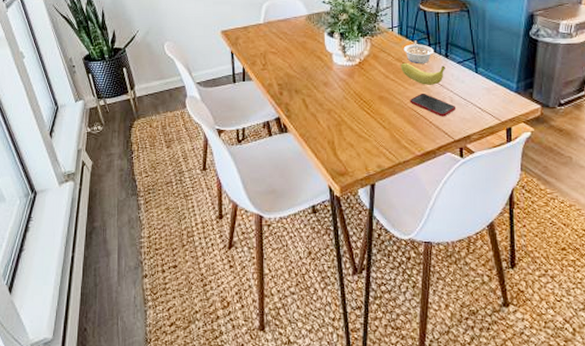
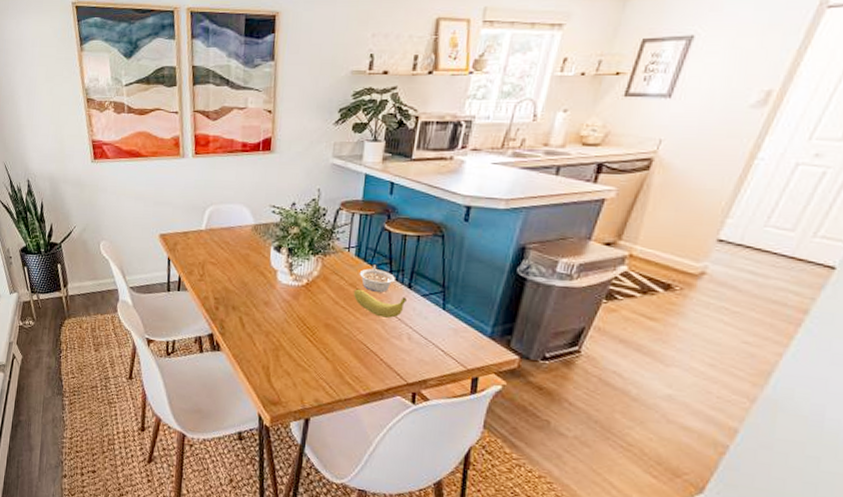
cell phone: present [409,94,457,117] -> none [359,326,414,356]

